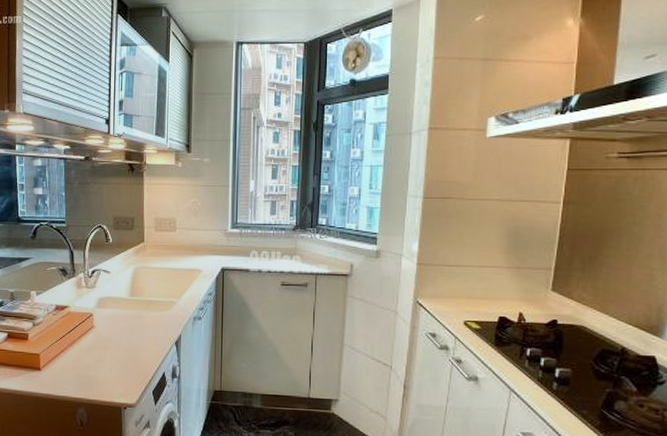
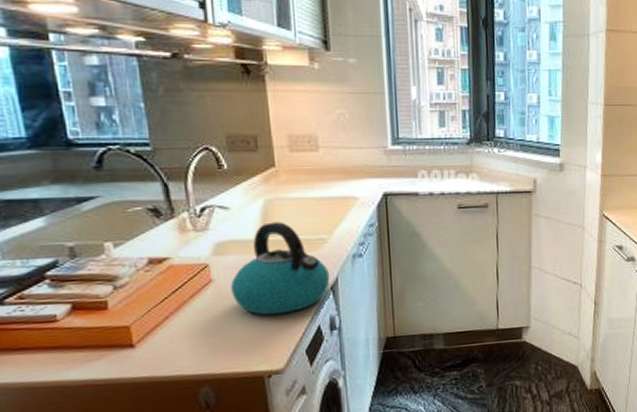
kettle: none [106,285,175,359] -> present [231,222,330,315]

